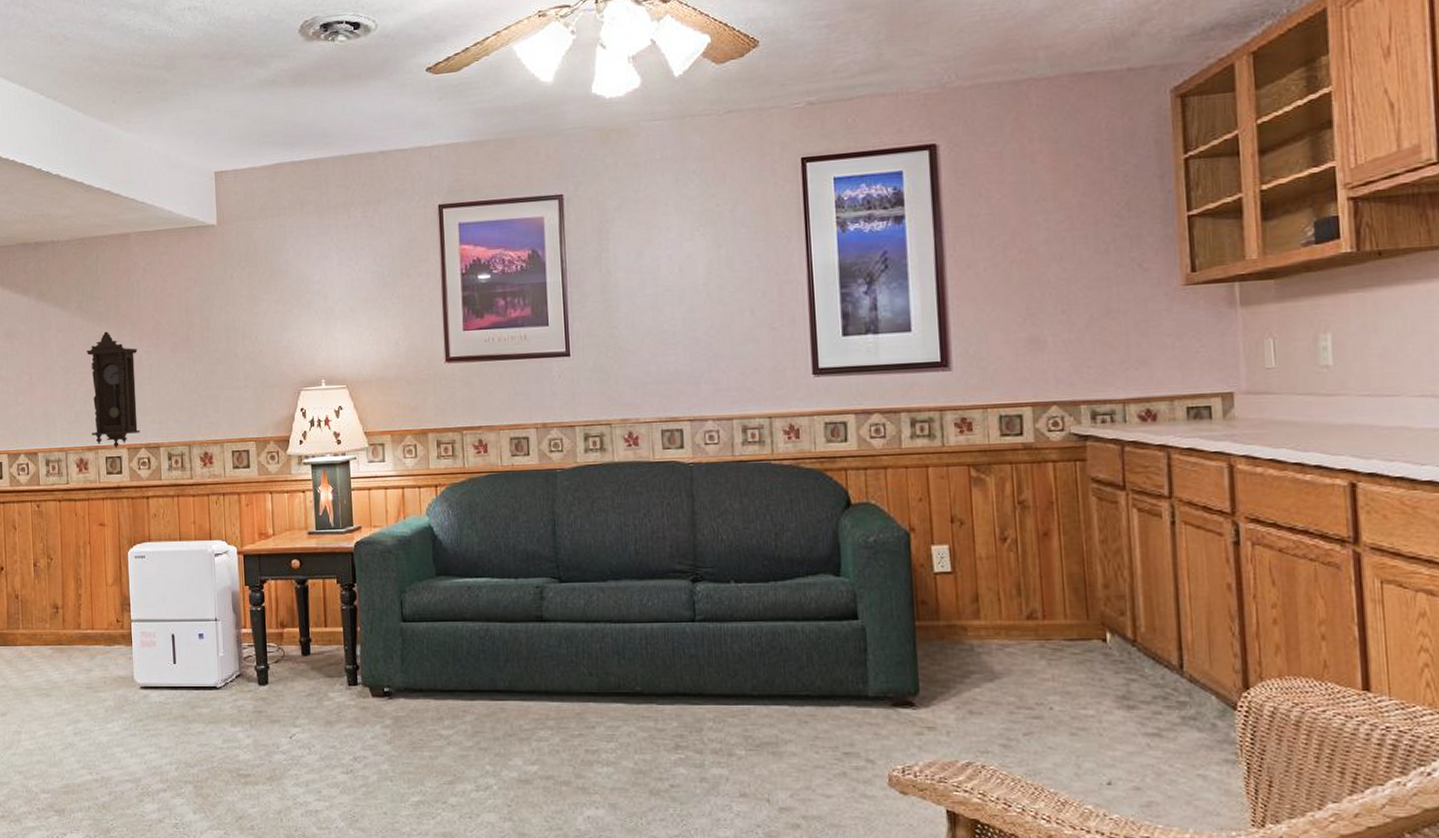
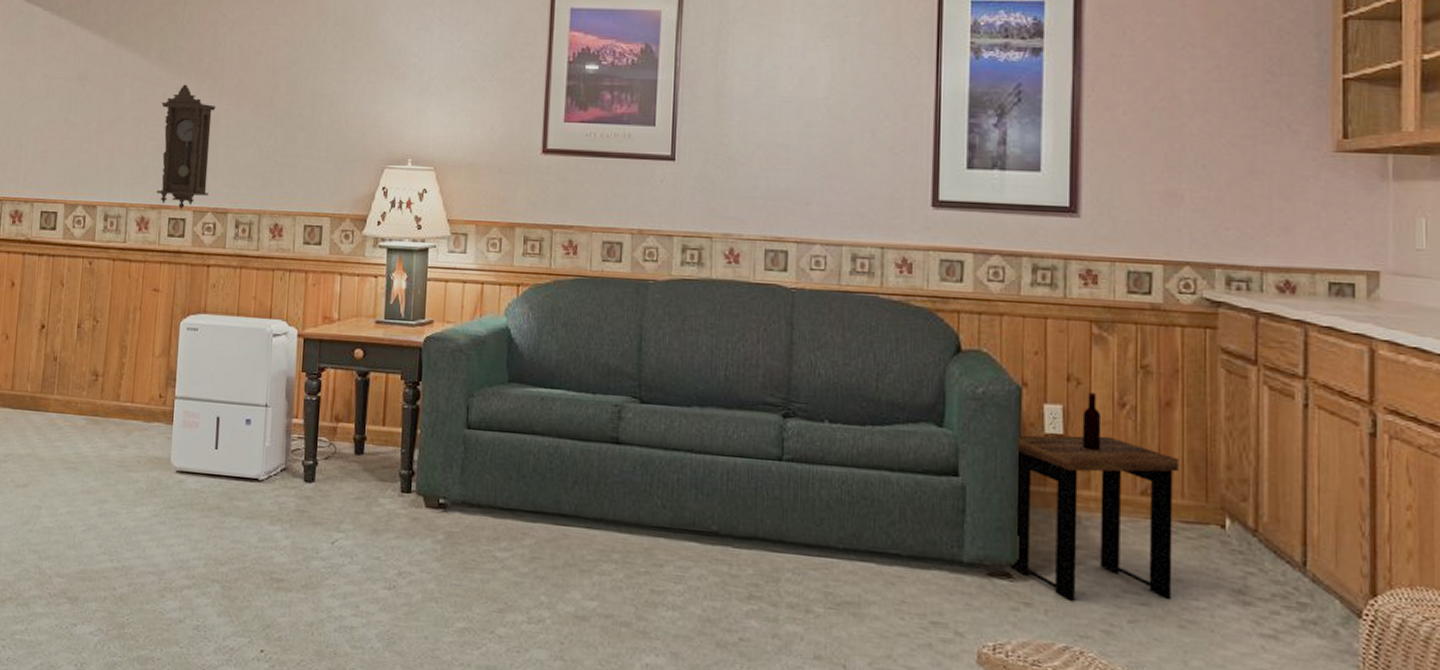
side table: none [908,530,1062,722] -> present [1010,391,1178,602]

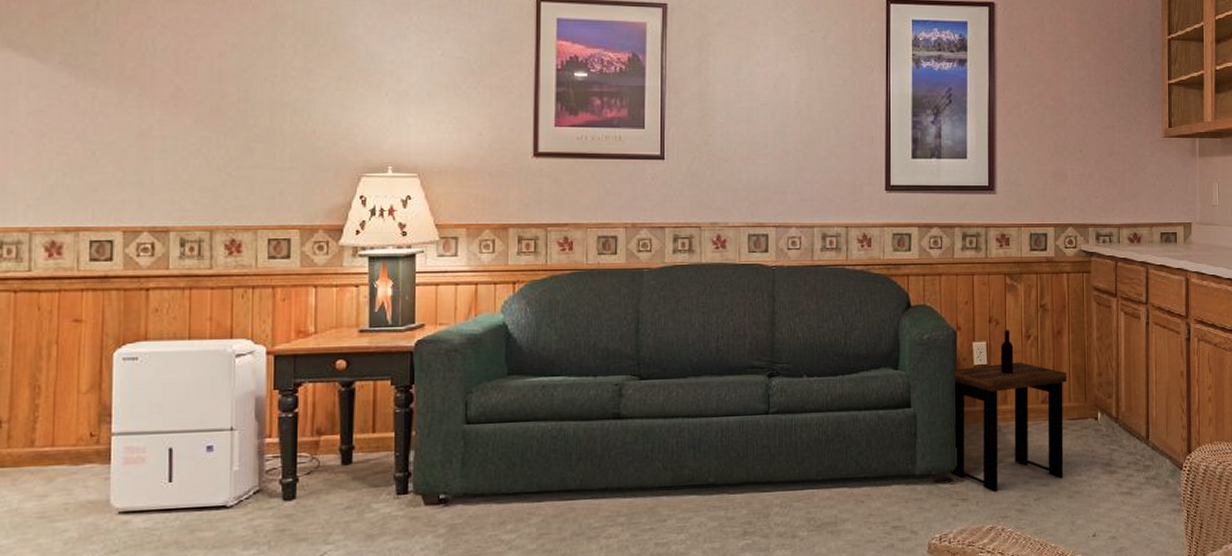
pendulum clock: present [156,84,216,210] -> none [71,93,147,231]

